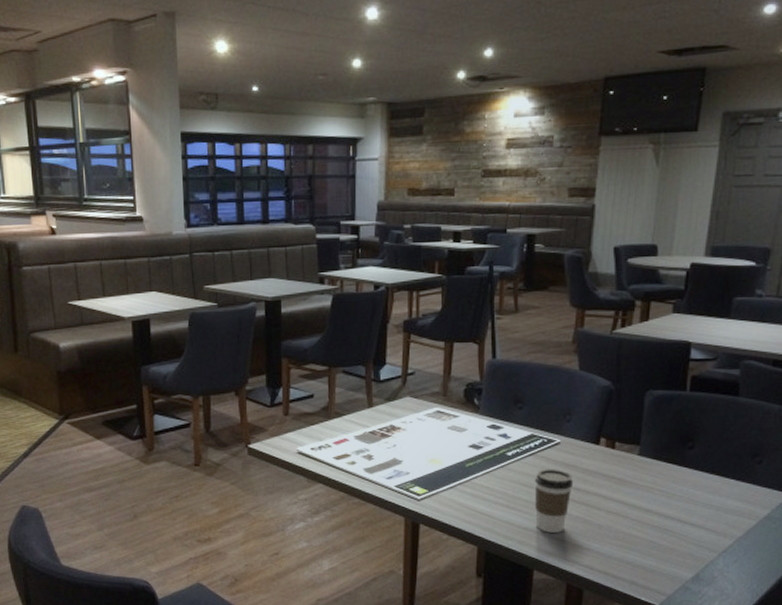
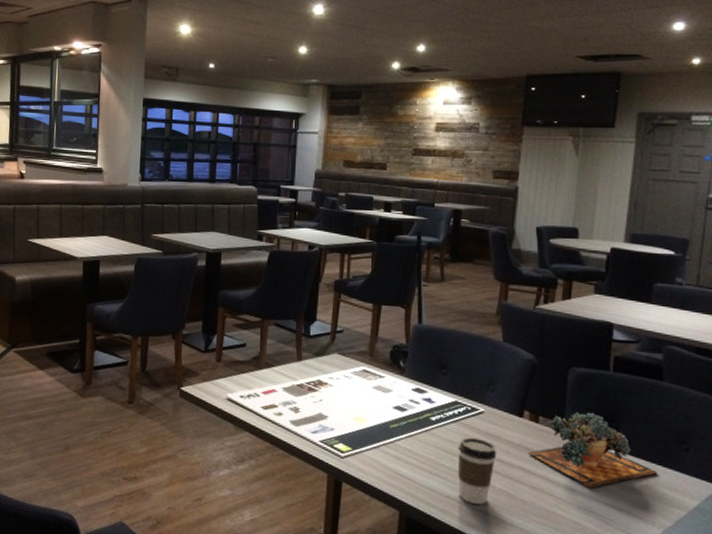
succulent plant: none [604,433,730,507] -> present [528,412,657,488]

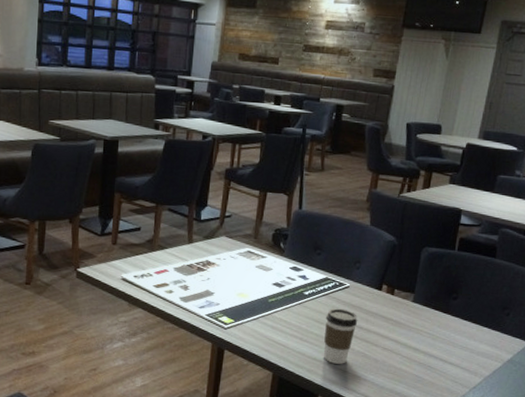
succulent plant: present [528,412,657,488] -> none [383,285,483,348]

